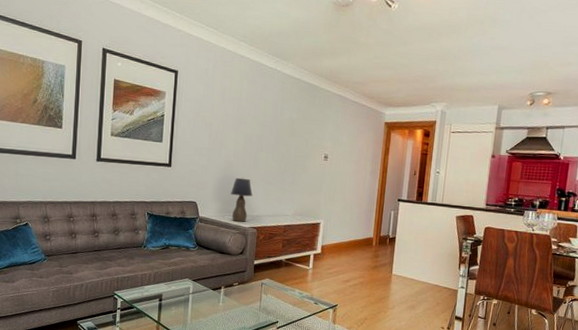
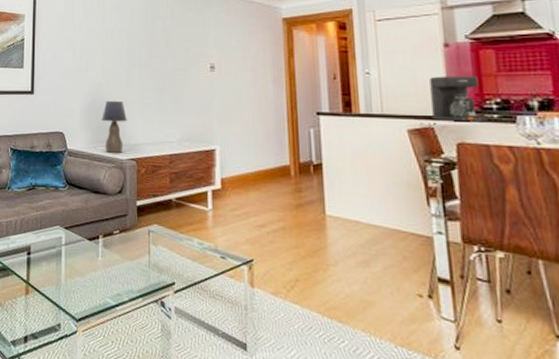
coffee maker: none [473,178,508,214] -> present [429,76,488,122]

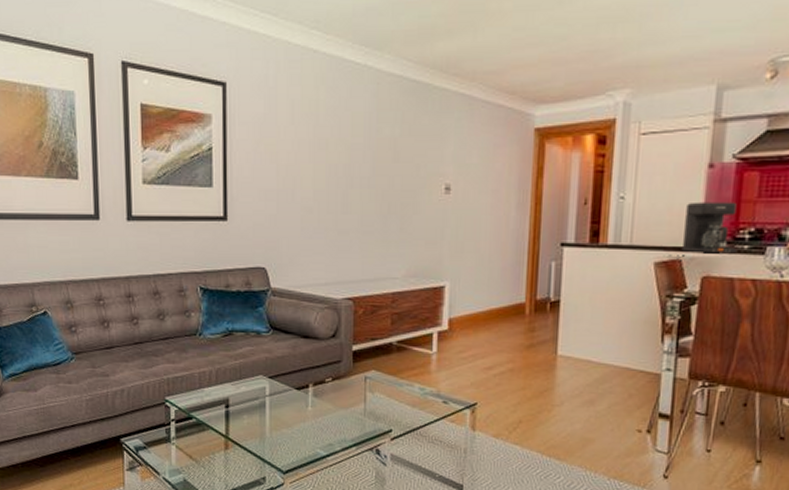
table lamp: present [101,100,128,153] -> none [311,228,345,292]

